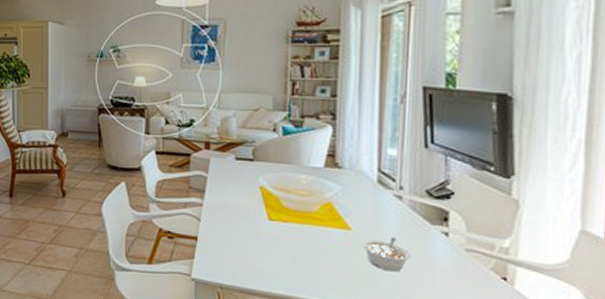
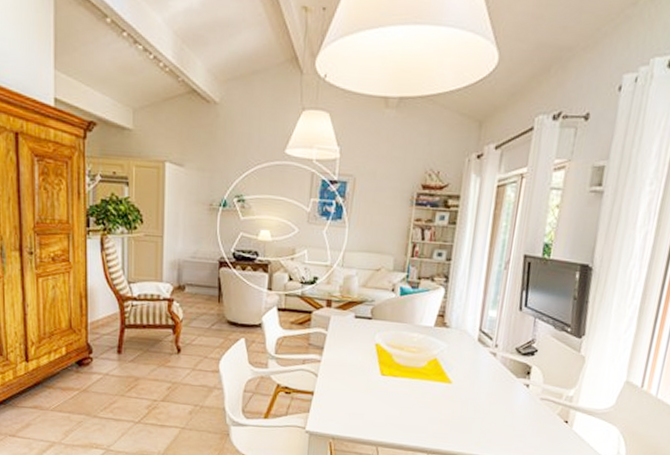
legume: present [362,237,412,272] -> none [459,389,499,419]

